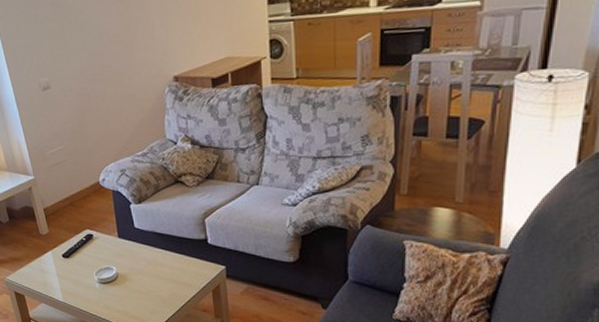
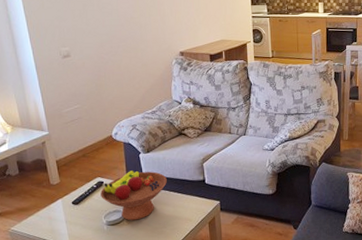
fruit bowl: none [90,223,162,280] -> present [100,170,167,221]

